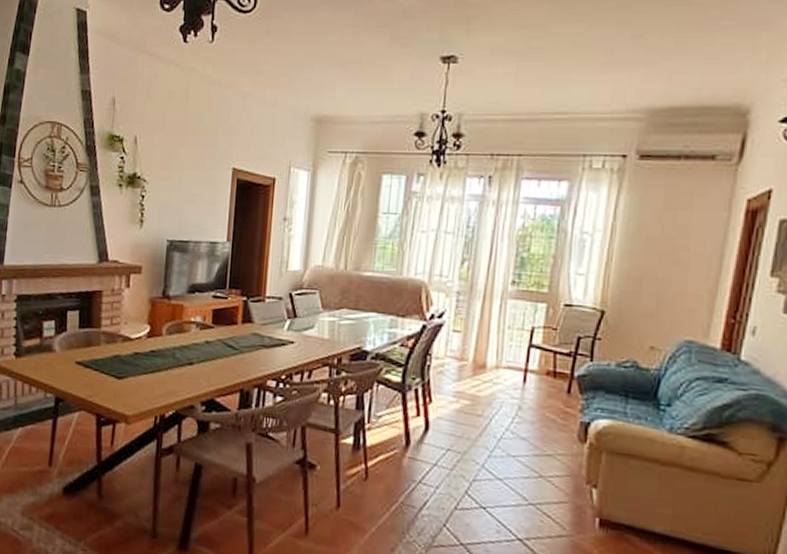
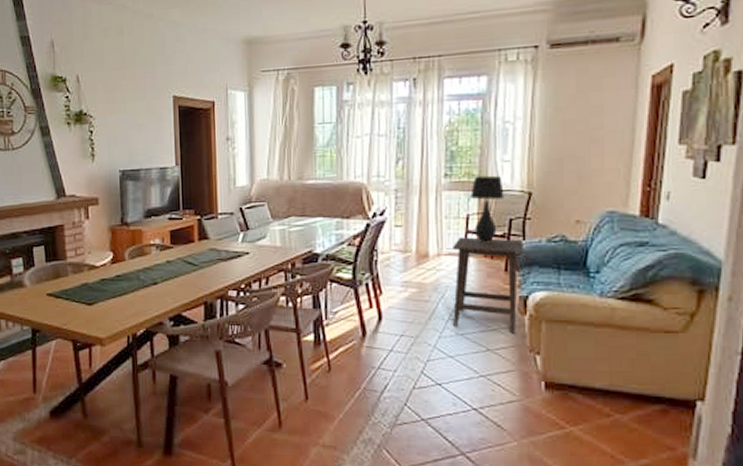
side table: none [505,350,591,462] -> present [453,237,524,334]
table lamp: none [538,286,575,360] -> present [470,175,504,243]

